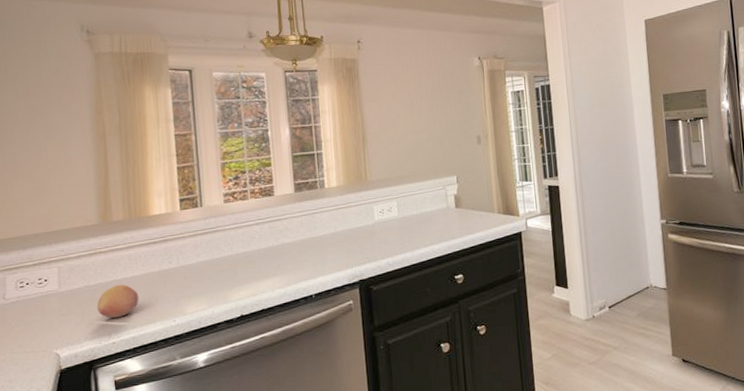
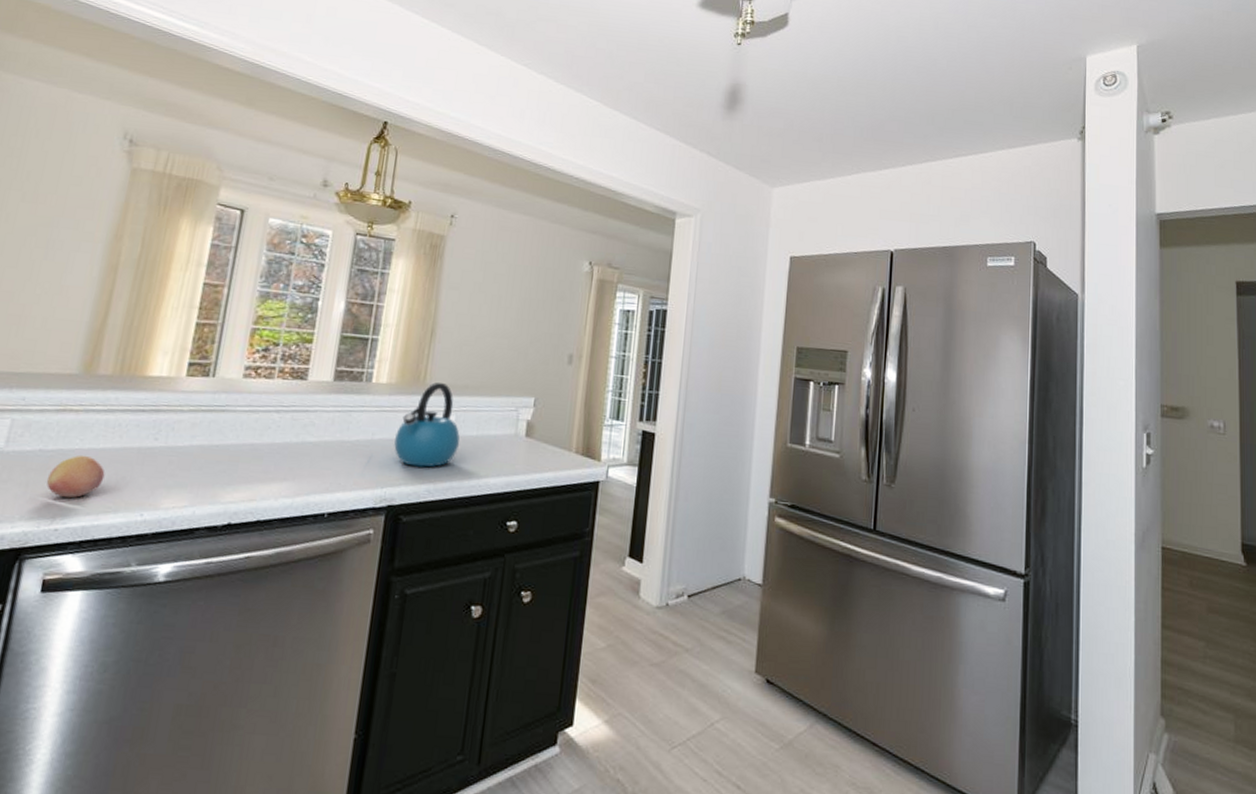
kettle: none [353,178,405,247] -> present [394,382,460,468]

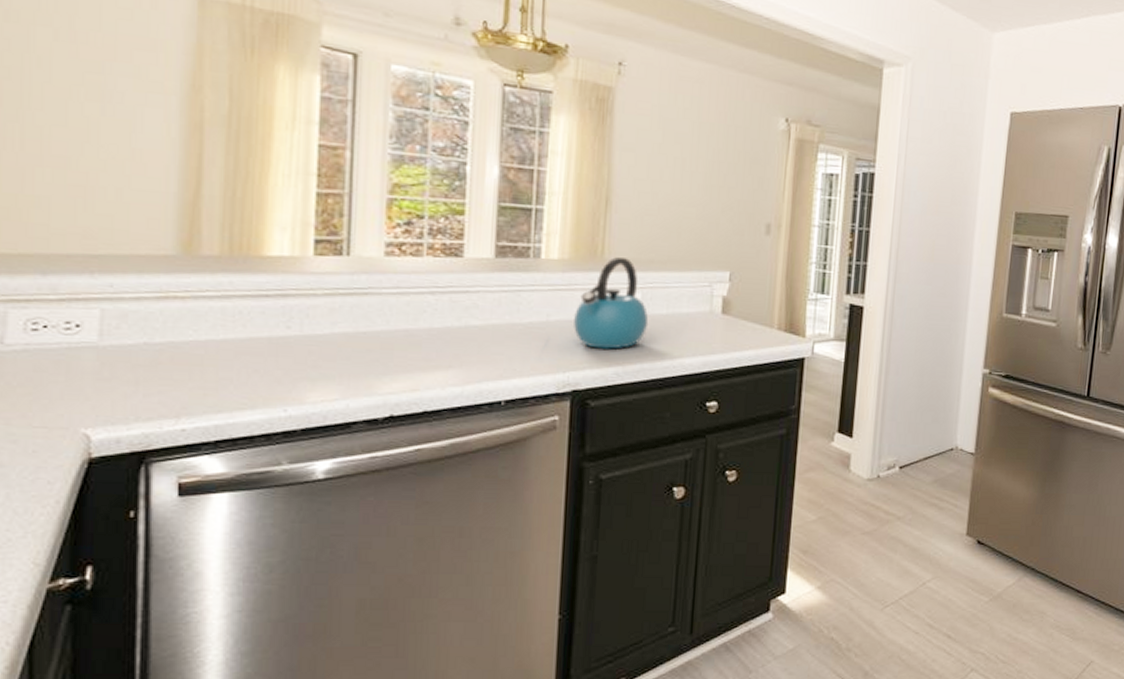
fruit: present [46,455,105,498] -> none [160,347,232,395]

